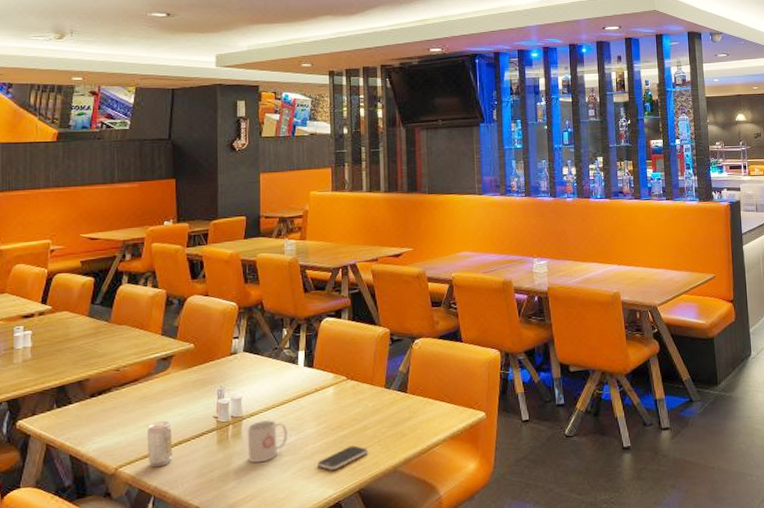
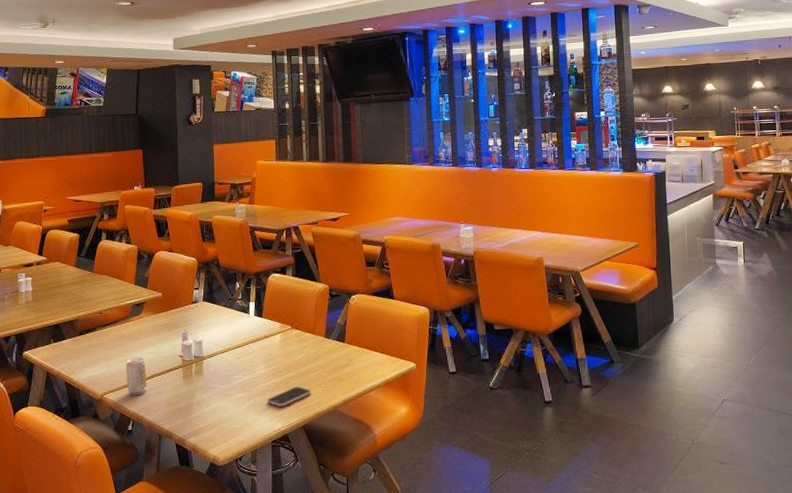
mug: present [247,420,287,463] -> none [207,361,242,397]

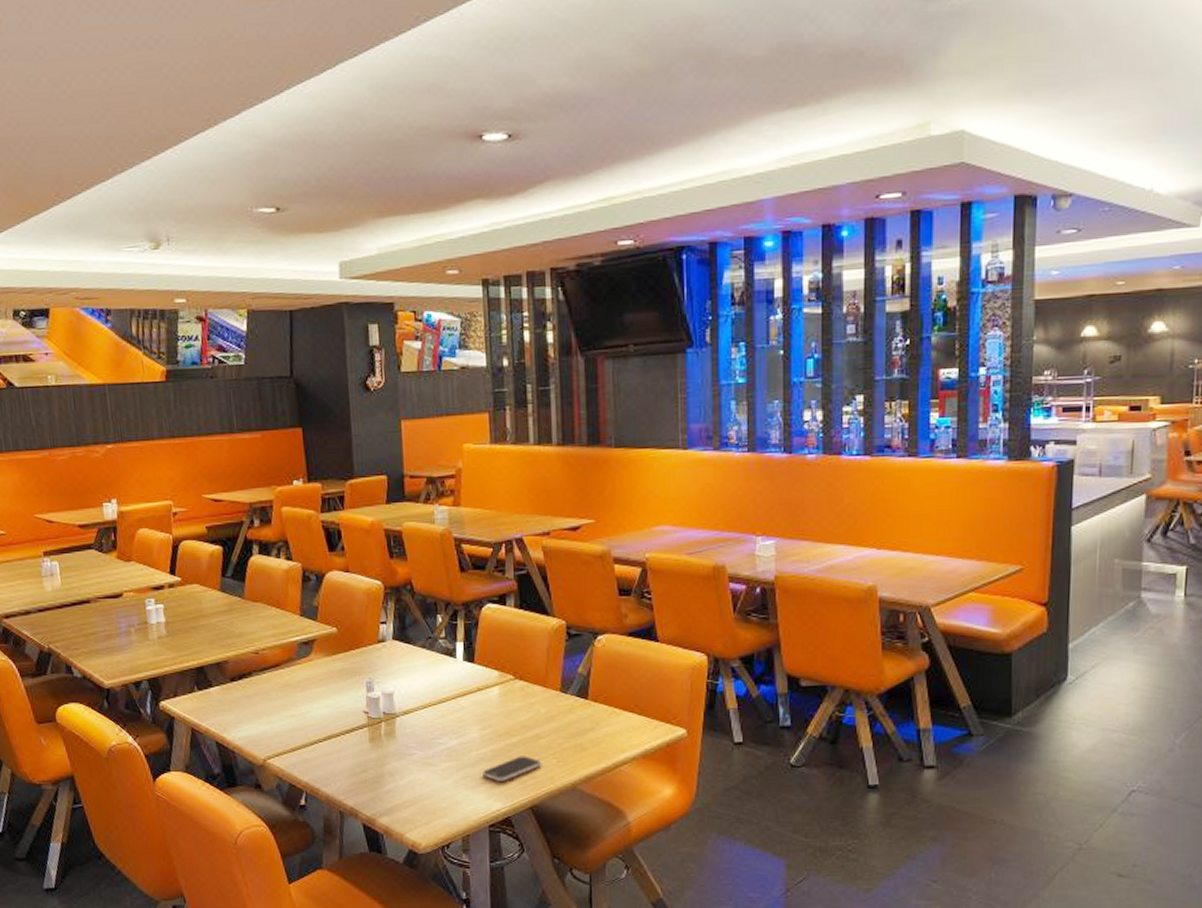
beverage can: present [126,358,148,396] -> none [293,713,323,762]

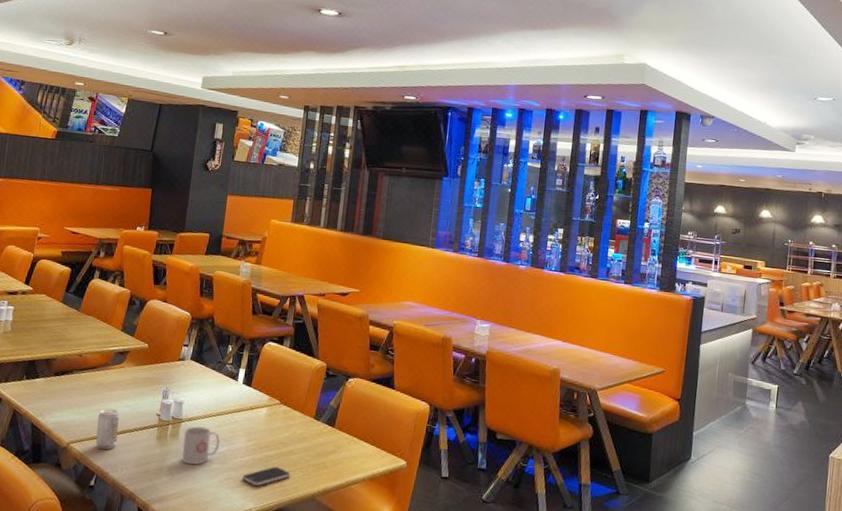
beverage can: none [293,713,323,762] -> present [95,409,120,450]
mug: none [401,720,447,767] -> present [182,426,220,465]

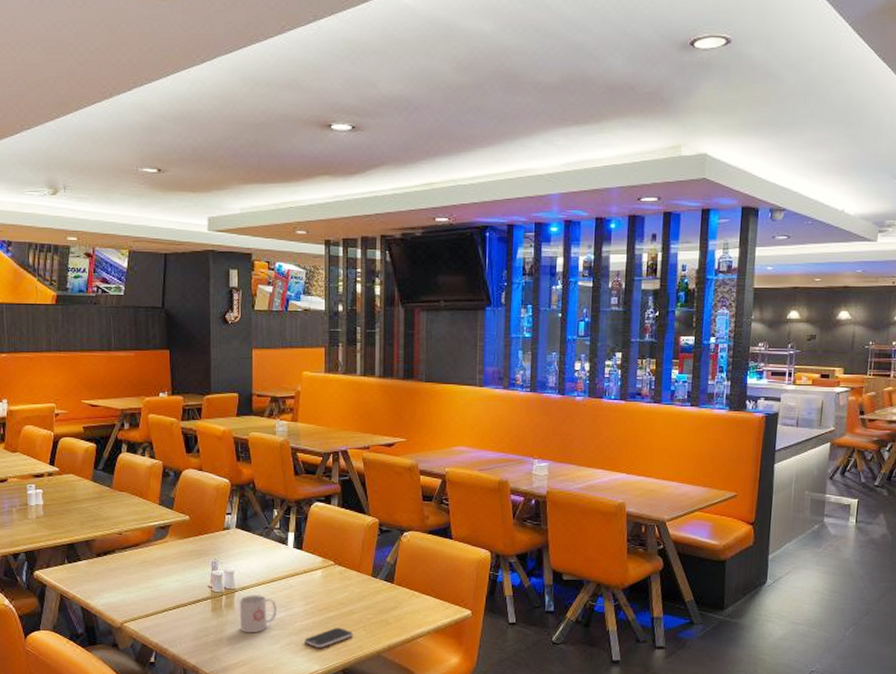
beverage can: present [95,409,120,450] -> none [148,585,172,627]

